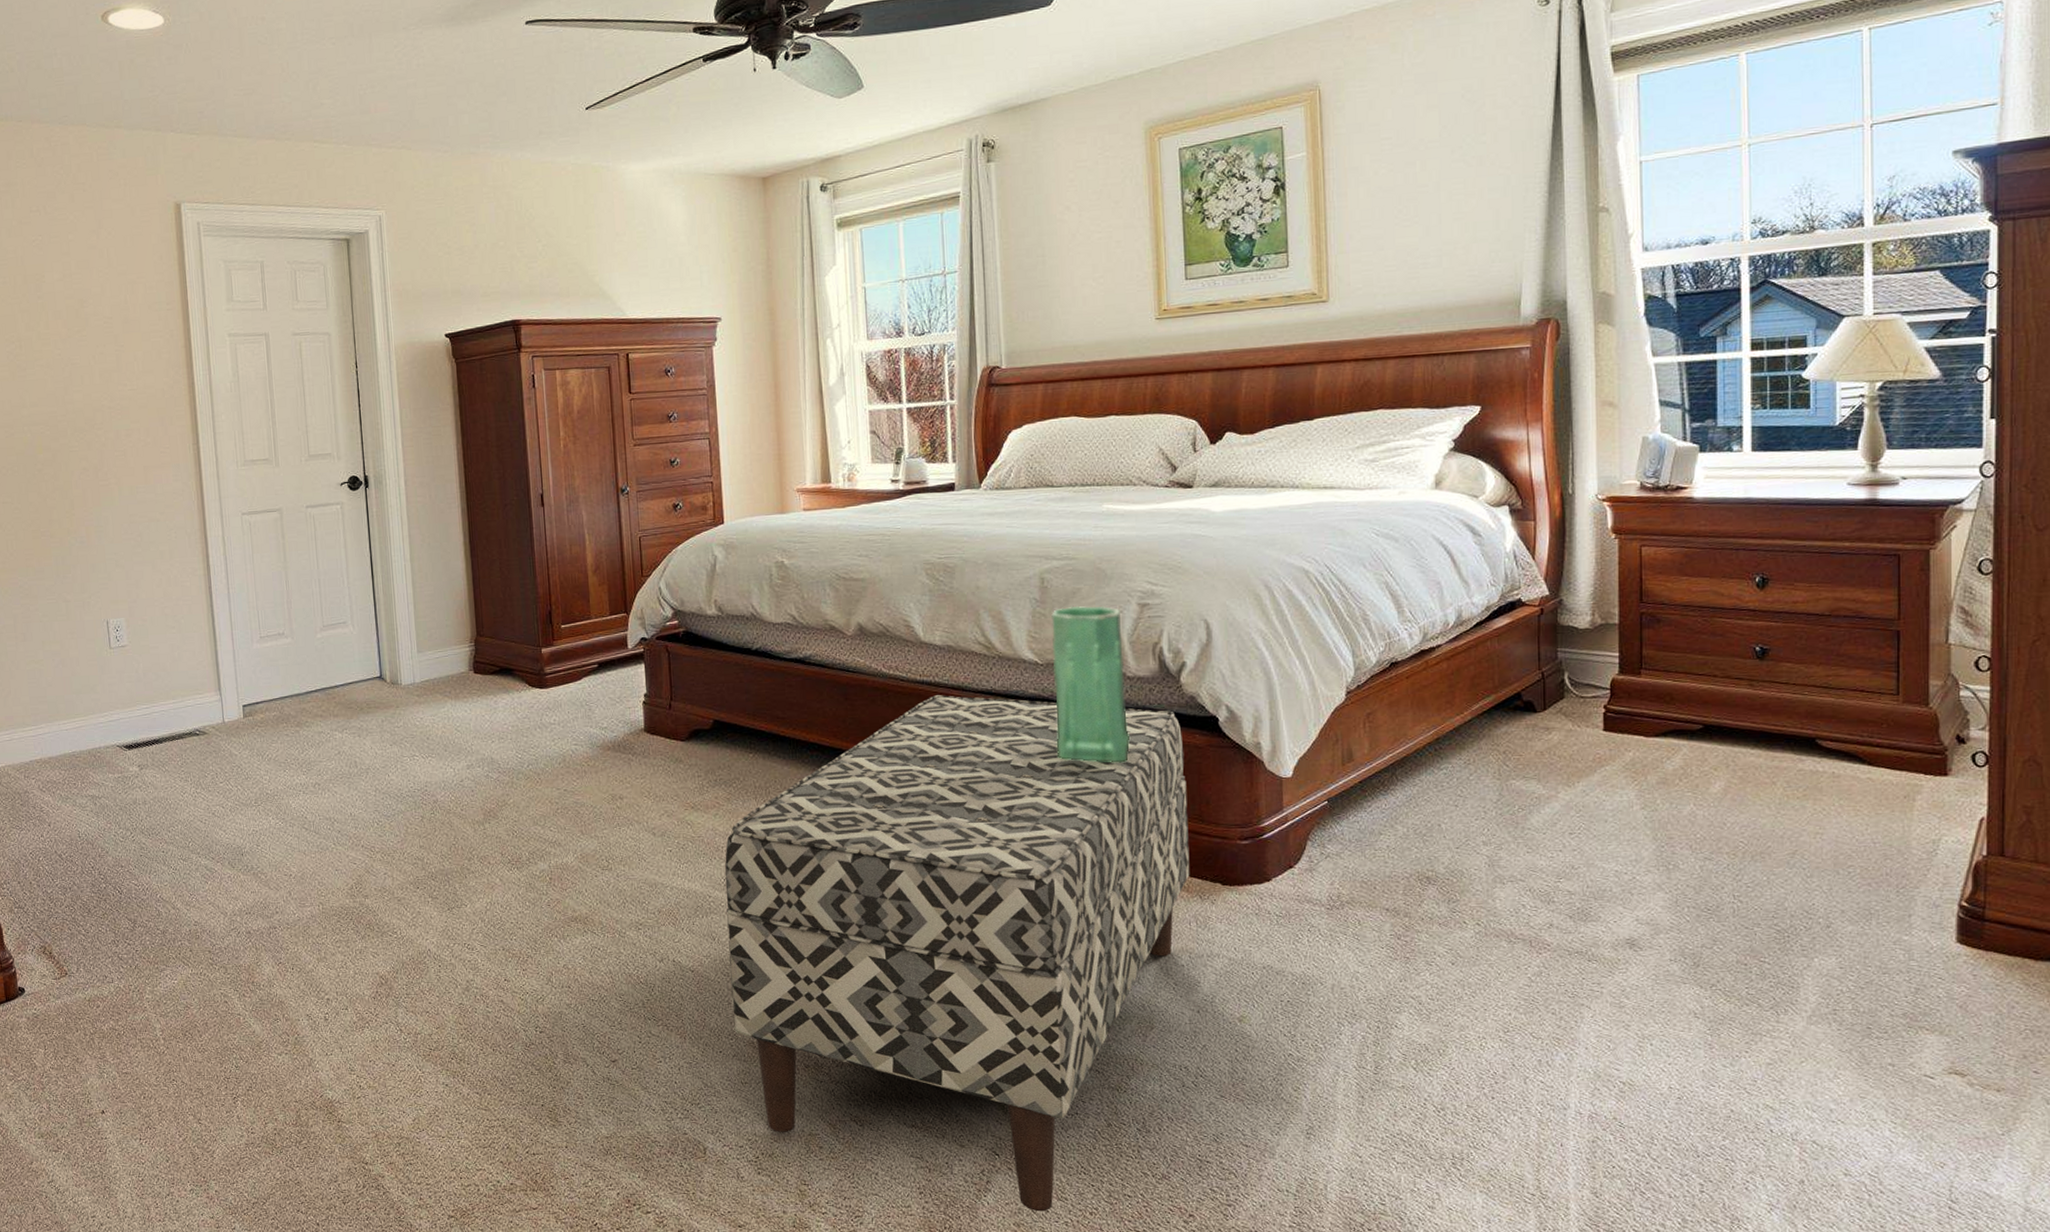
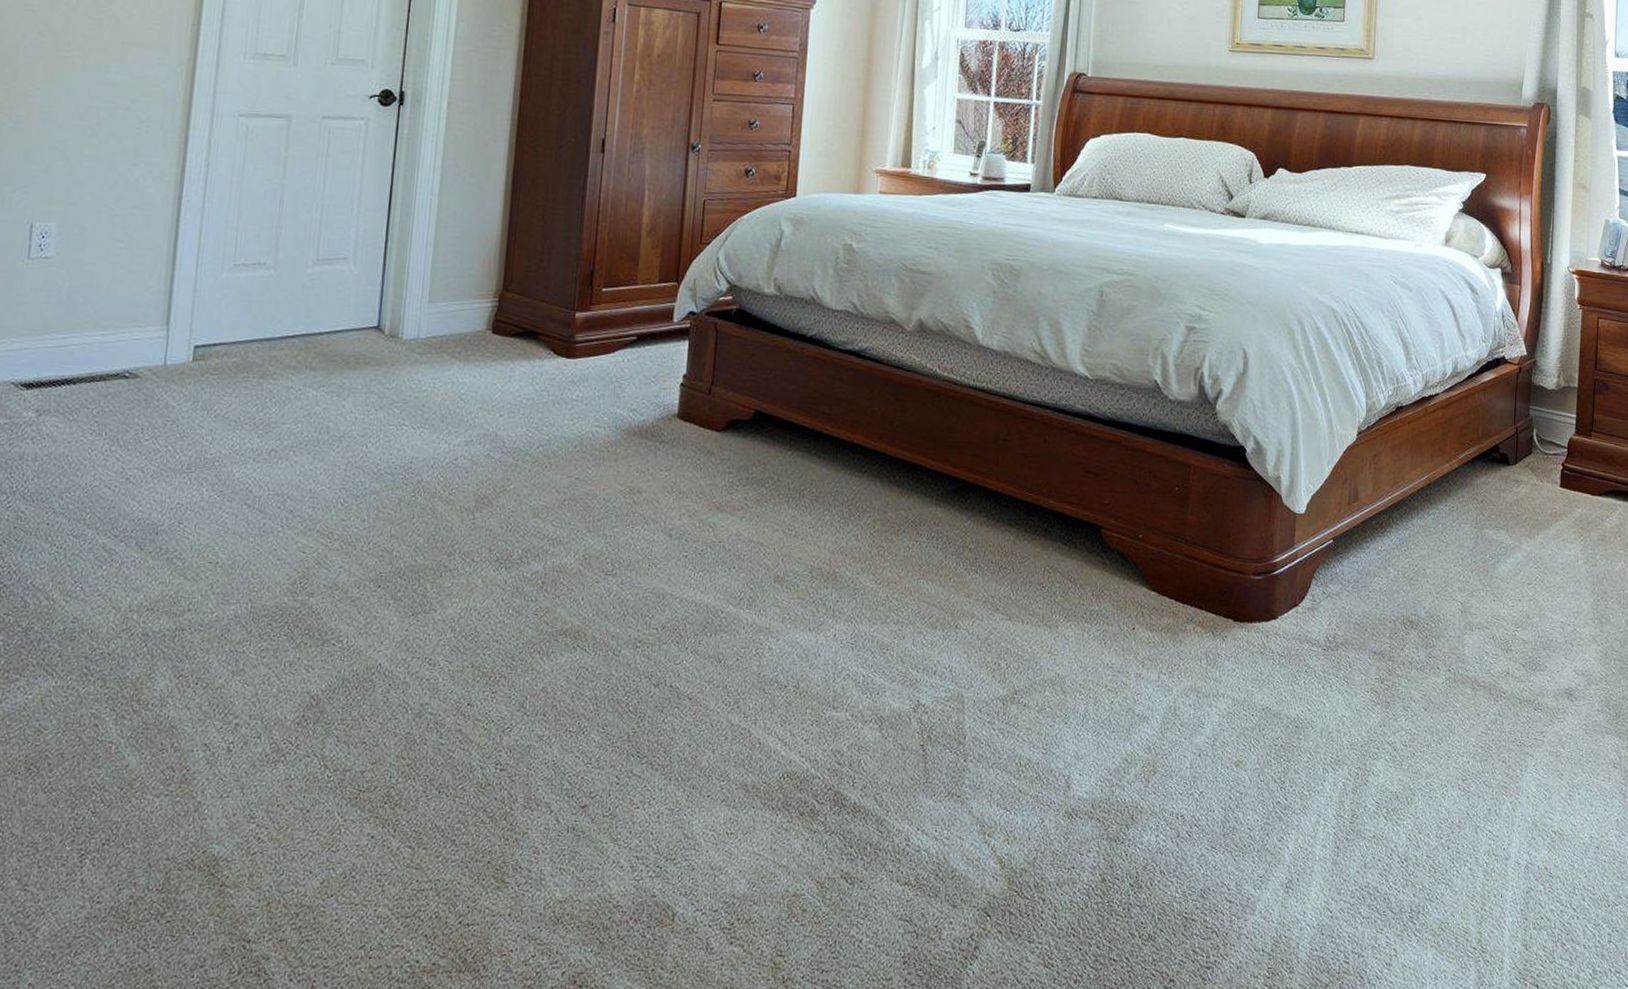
bench: present [724,695,1190,1212] -> none [727,403,1213,981]
vase: present [1051,605,1130,762] -> none [1096,322,1169,487]

